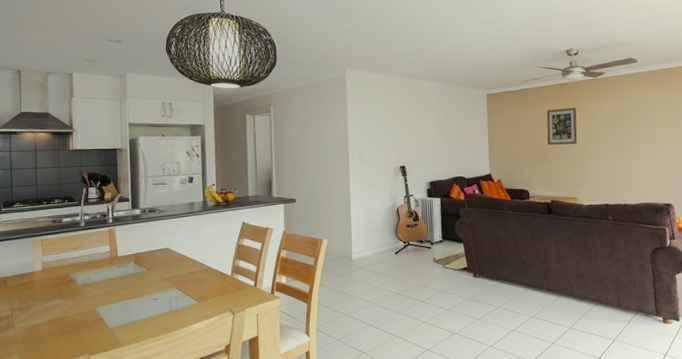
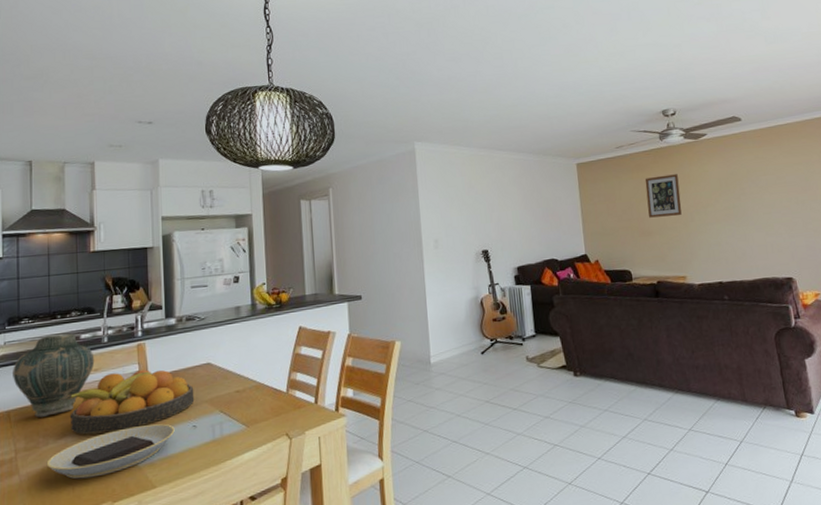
vase: none [8,217,74,284] -> present [13,333,95,418]
plate: none [36,295,139,335] -> present [46,423,175,479]
fruit bowl: none [52,251,155,301] -> present [68,370,195,435]

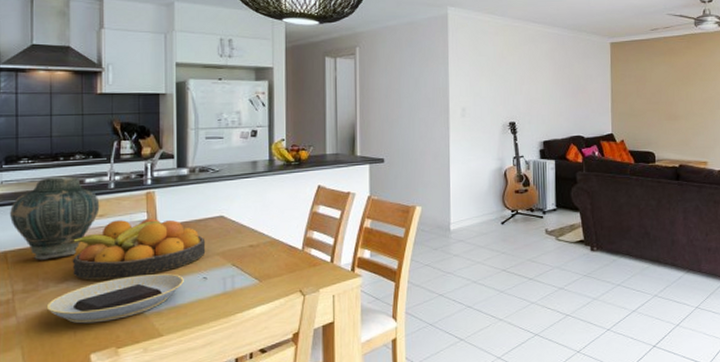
wall art: present [644,174,682,218] -> none [676,61,710,102]

